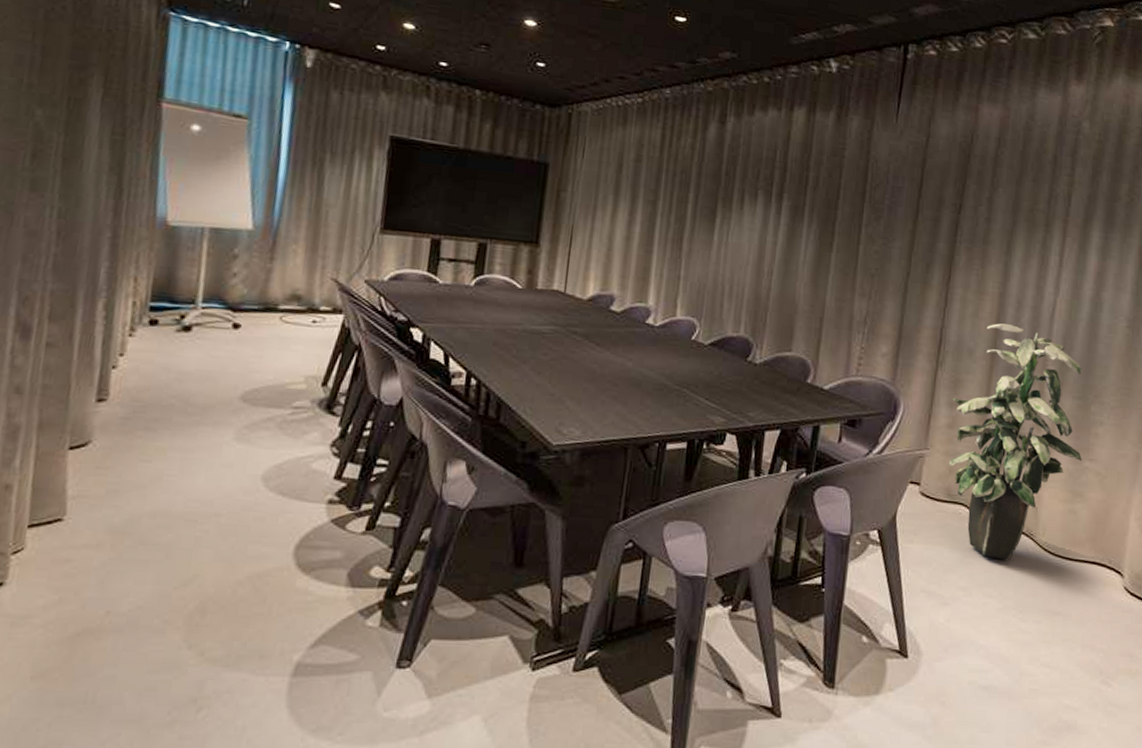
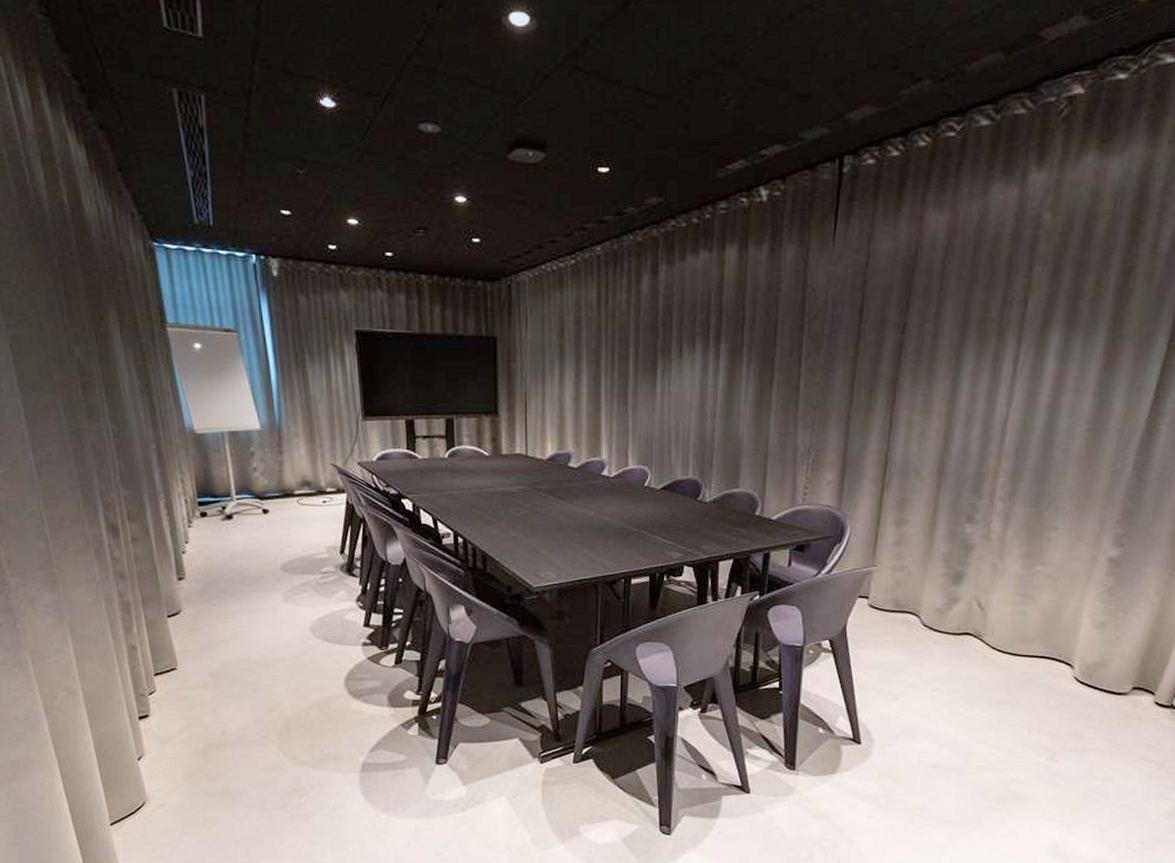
indoor plant: present [948,323,1082,560] -> none [896,441,1036,659]

